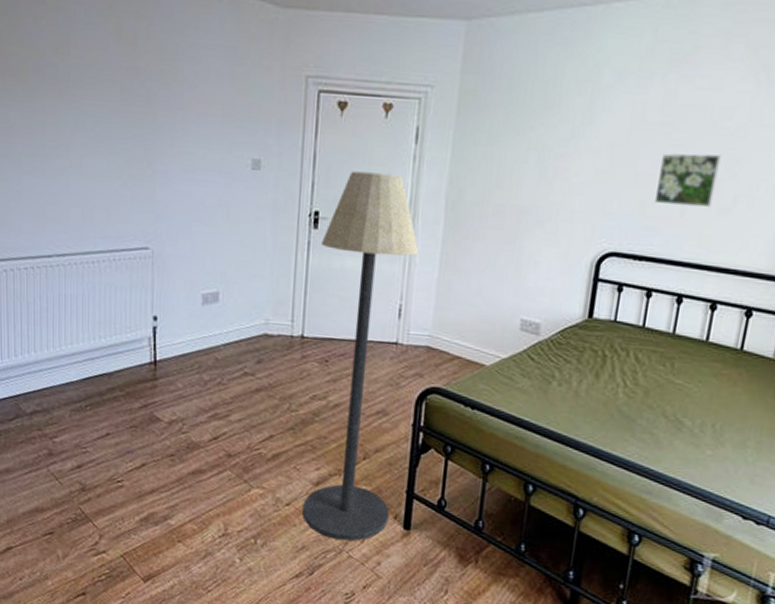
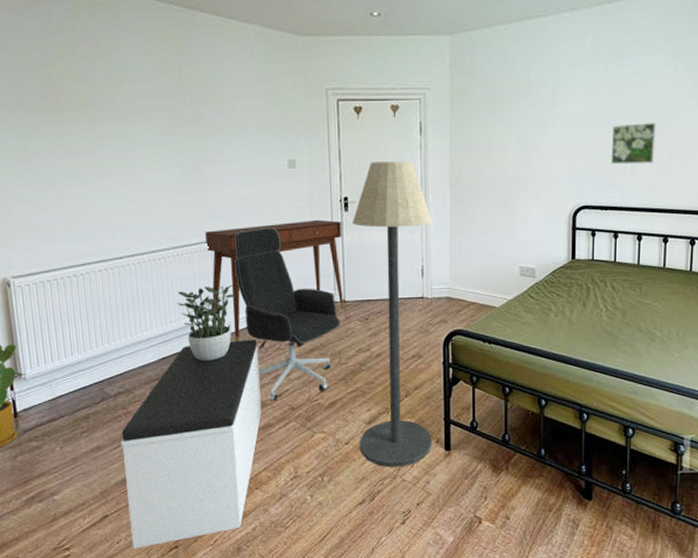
bench: none [32,367,196,589] -> present [120,340,262,548]
potted plant: none [108,297,176,388] -> present [177,283,236,361]
desk: none [145,234,308,370] -> present [205,219,345,343]
office chair: none [177,238,295,445] -> present [233,228,340,402]

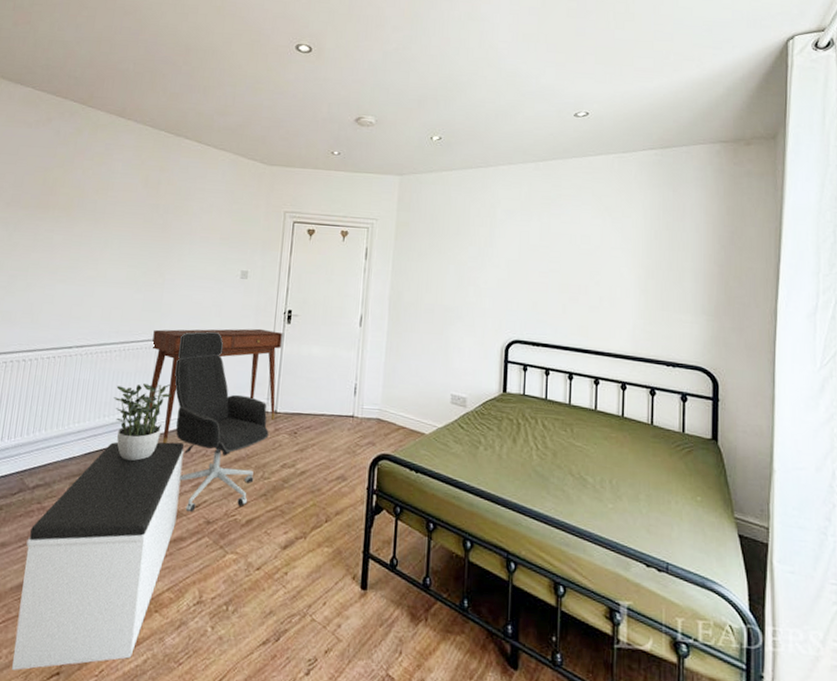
floor lamp: present [351,161,433,468] -> none [271,280,370,604]
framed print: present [610,123,656,165] -> none [543,267,586,307]

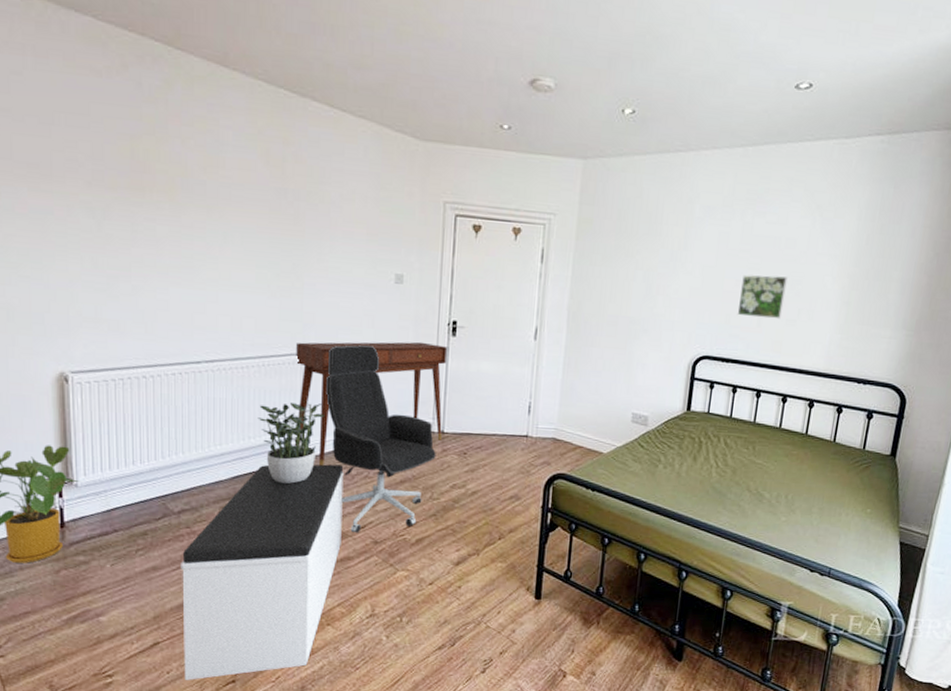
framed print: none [543,267,586,307] -> present [737,274,787,320]

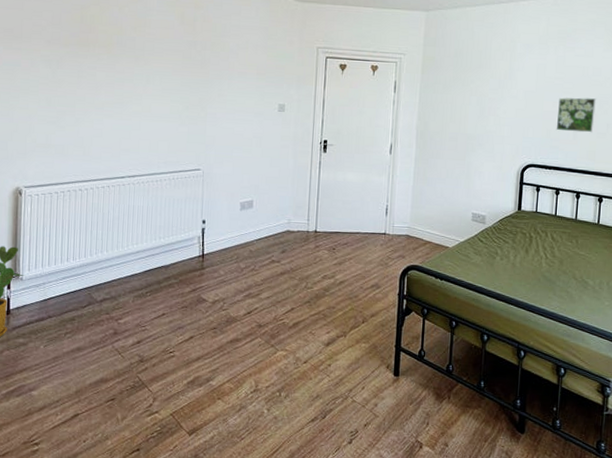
bench: present [181,464,344,680] -> none [98,259,235,448]
potted plant: present [258,399,324,484] -> none [167,206,220,276]
desk: present [294,341,447,467] -> none [195,157,319,261]
office chair: present [325,345,436,534] -> none [221,161,310,318]

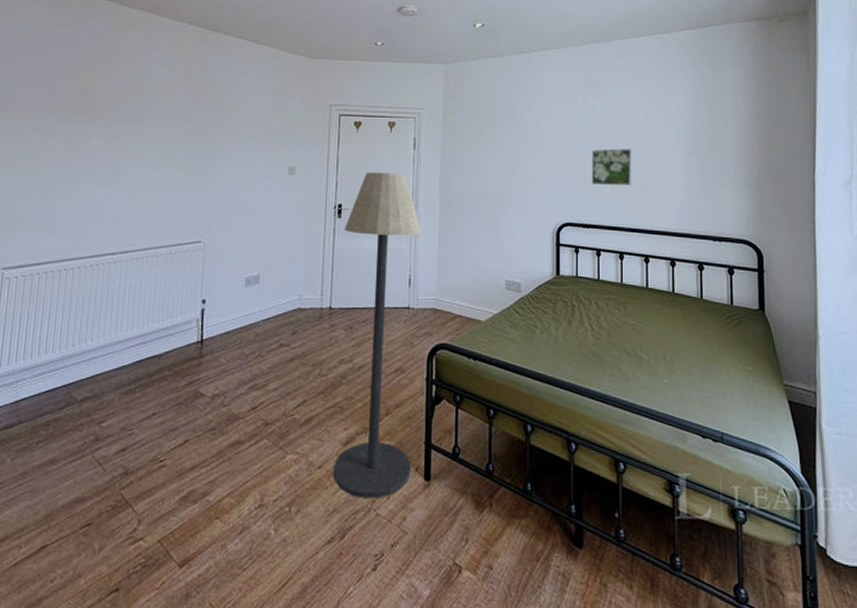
floor lamp: none [317,112,399,389] -> present [333,172,422,499]

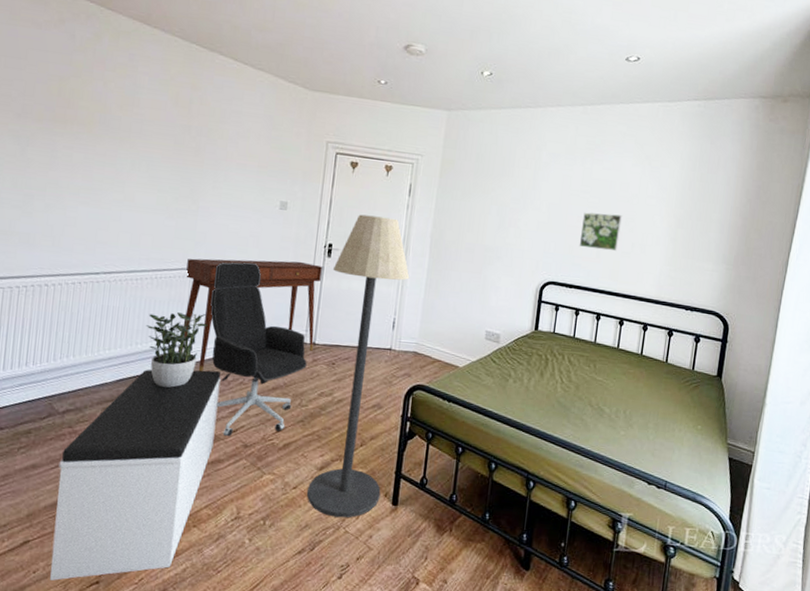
bench: none [68,345,238,590] -> present [50,369,221,581]
potted plant: none [162,283,222,366] -> present [146,310,207,388]
desk: none [193,224,333,347] -> present [177,258,322,372]
office chair: none [224,230,324,415] -> present [210,262,307,437]

